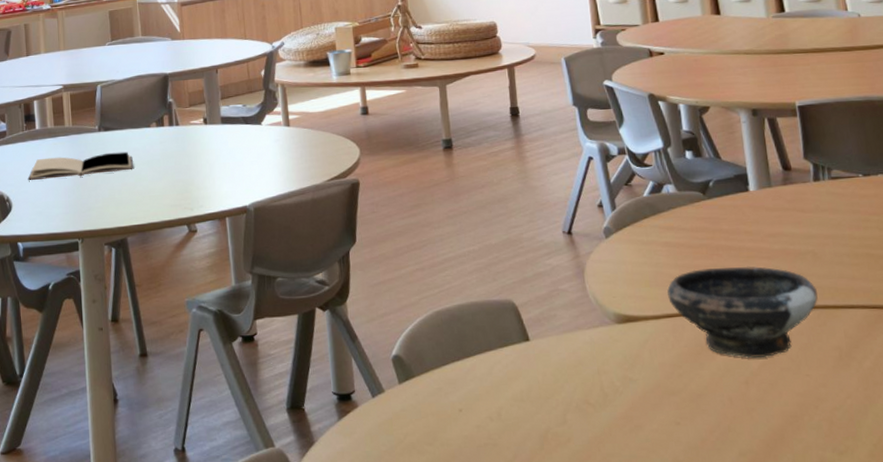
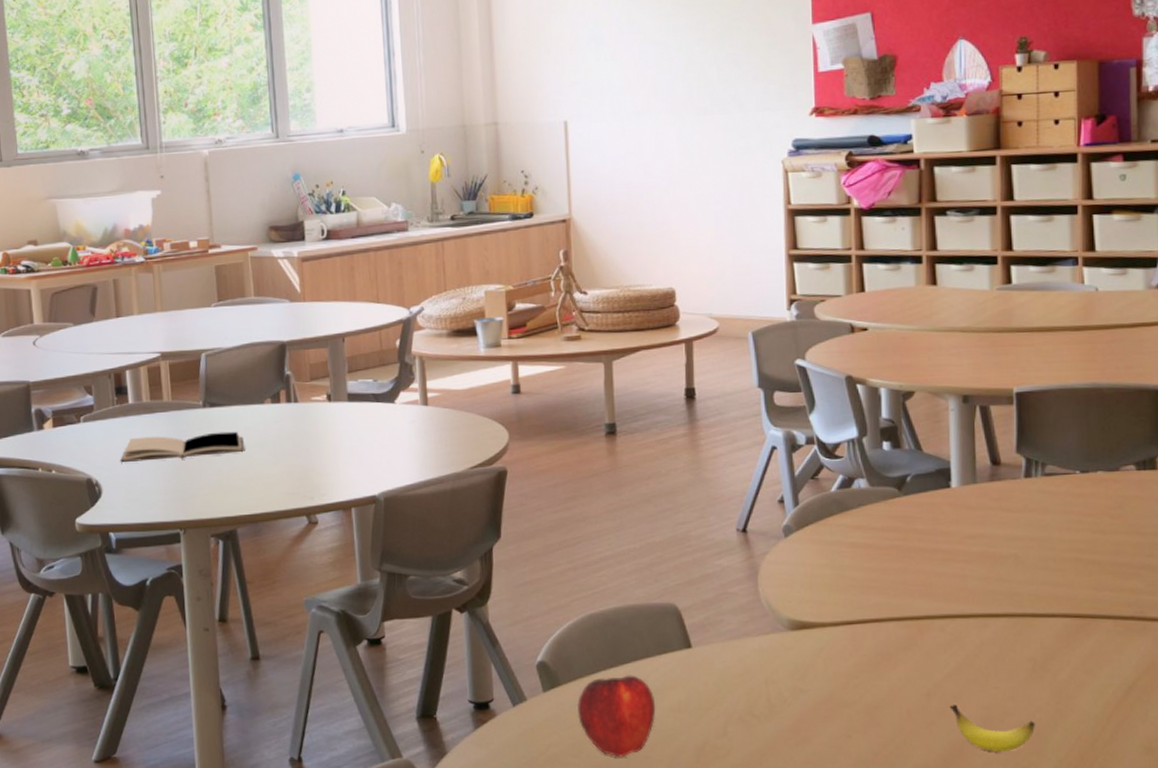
apple: none [429,367,501,445] -> present [576,675,656,758]
bowl: present [666,266,818,358] -> none [848,570,1016,668]
banana: none [767,392,848,437] -> present [949,705,1035,751]

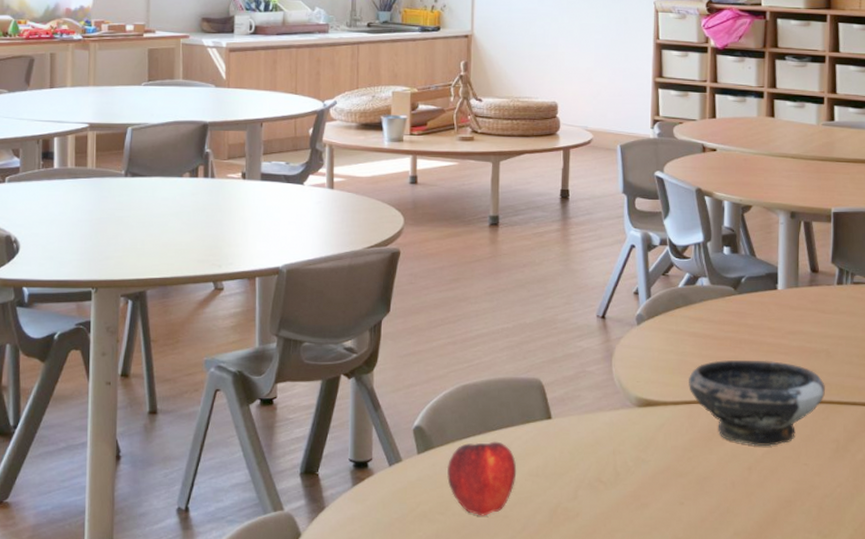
book: present [120,431,244,463] -> none [40,200,160,223]
bowl: none [848,570,1016,668] -> present [688,360,825,446]
banana: present [949,705,1035,751] -> none [767,478,836,520]

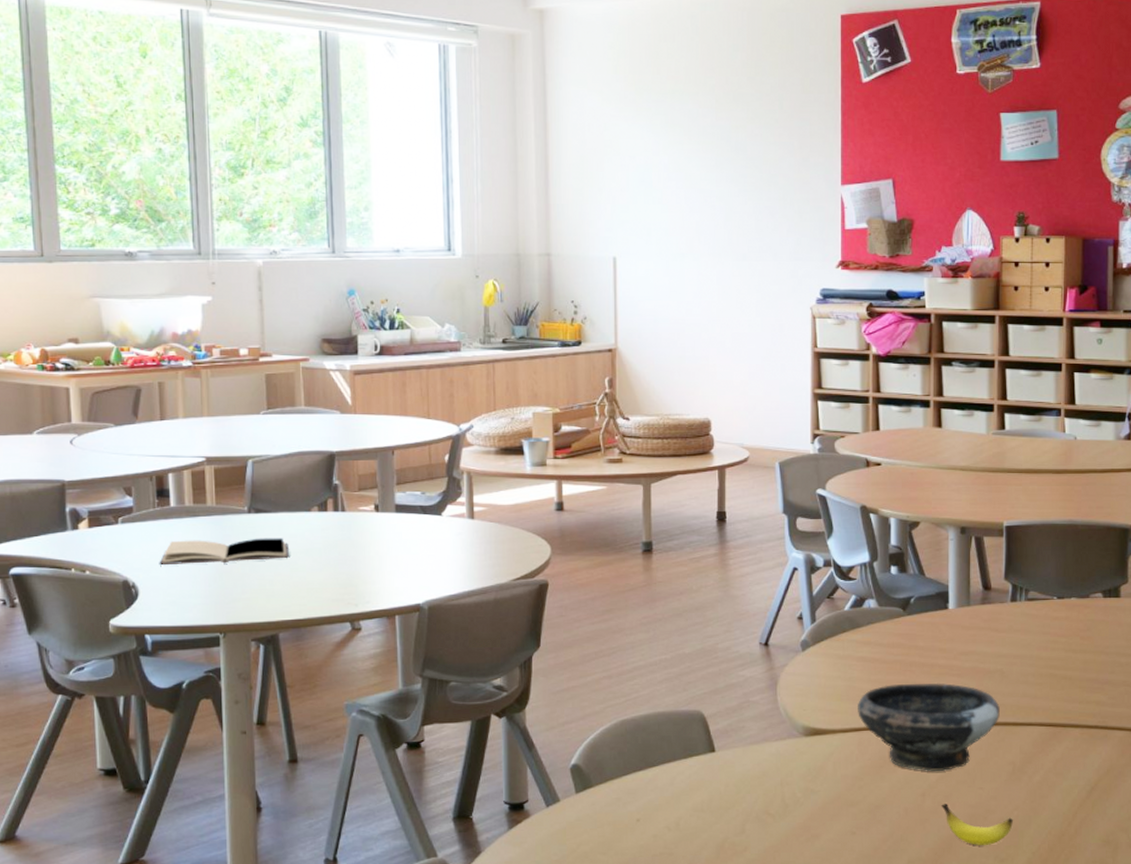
book: none [40,200,160,223] -> present [159,537,289,566]
apple: present [446,441,517,516] -> none [607,777,681,855]
banana: none [767,478,836,520] -> present [941,804,1013,845]

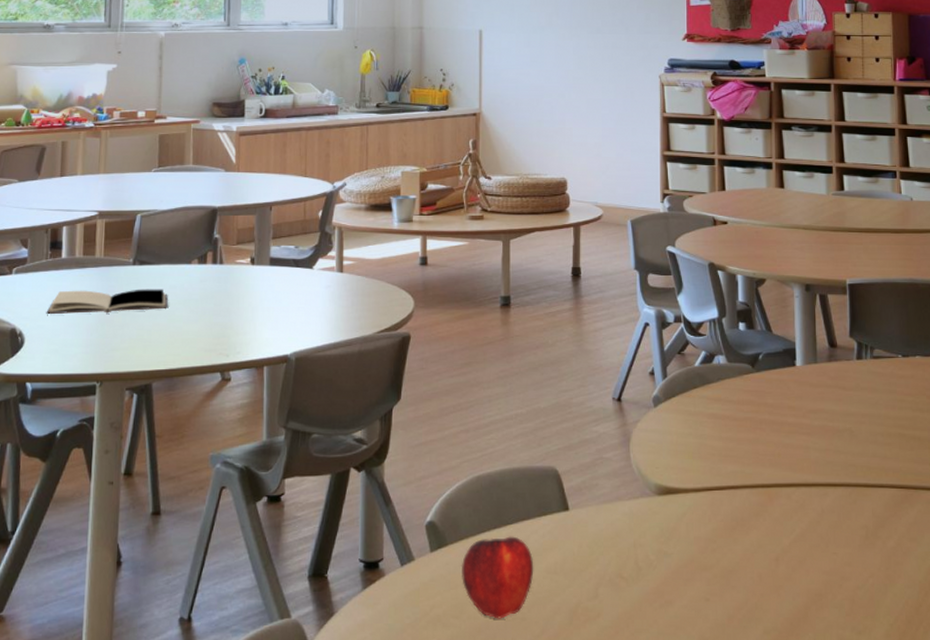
apple: none [607,777,681,855] -> present [461,536,534,619]
bowl: present [857,682,1000,771] -> none [708,441,851,534]
banana: present [941,804,1013,845] -> none [795,569,869,615]

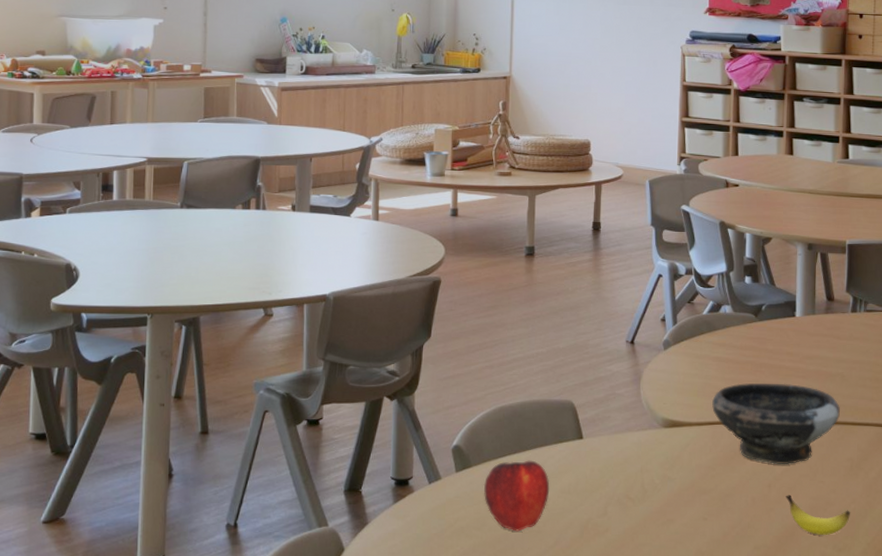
book: present [46,289,168,315] -> none [99,230,214,252]
bowl: none [708,441,851,534] -> present [711,383,840,464]
banana: none [795,569,869,615] -> present [785,495,850,535]

